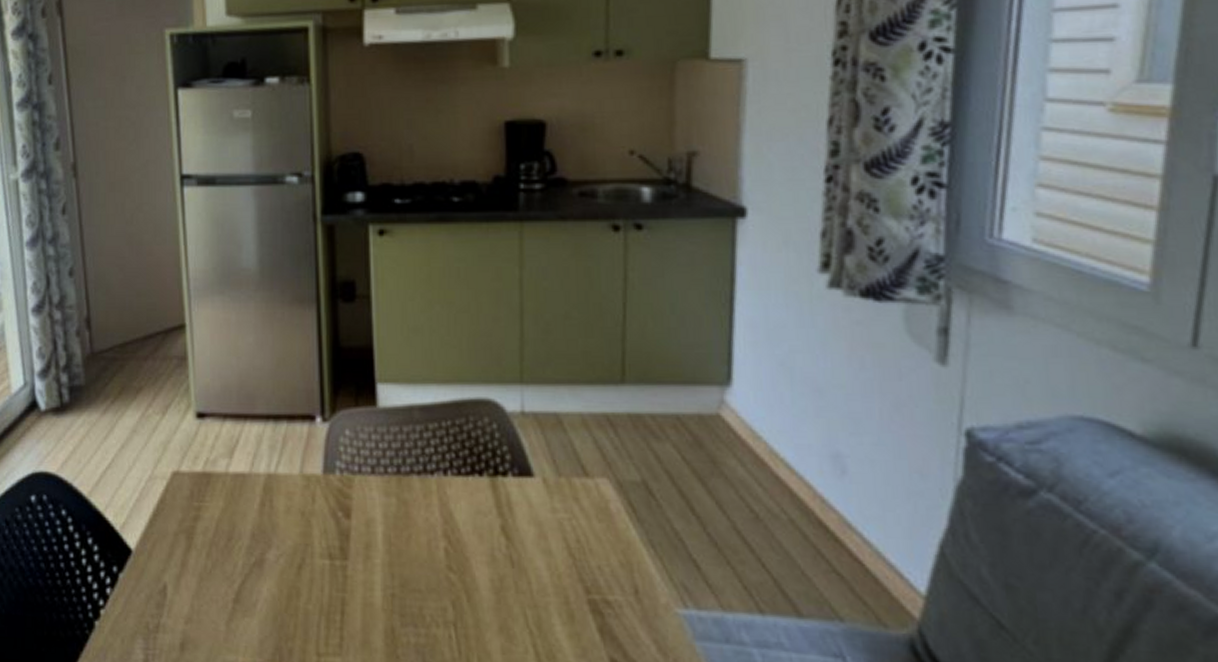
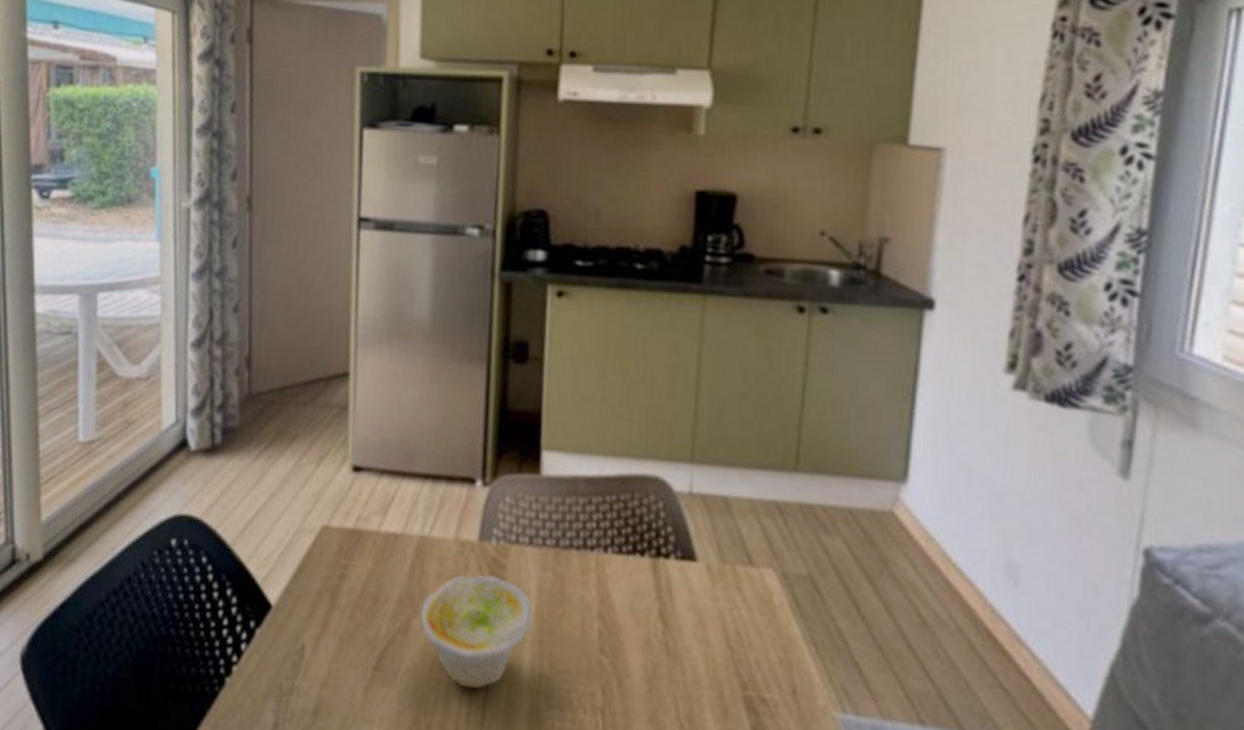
bowl: none [274,505,381,613] -> present [421,575,533,689]

